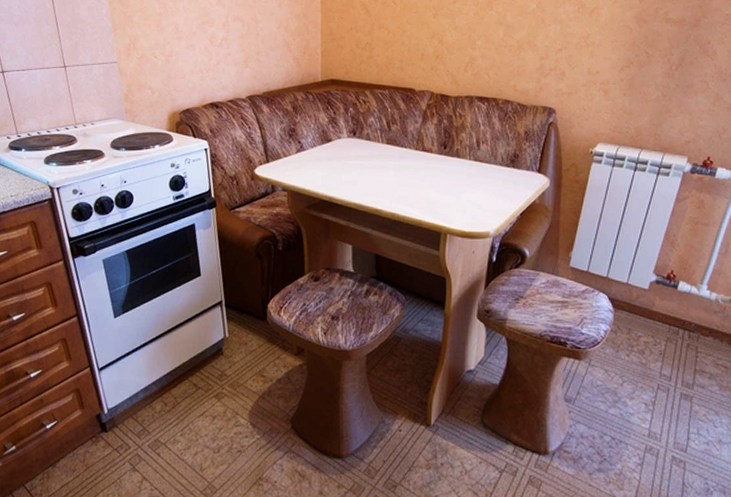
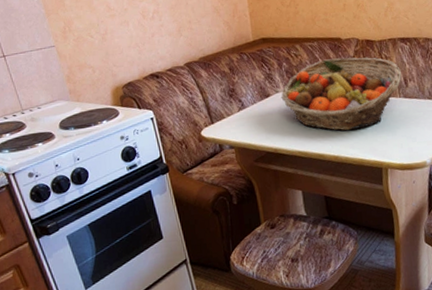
fruit basket: none [343,109,474,188] -> present [281,57,402,131]

